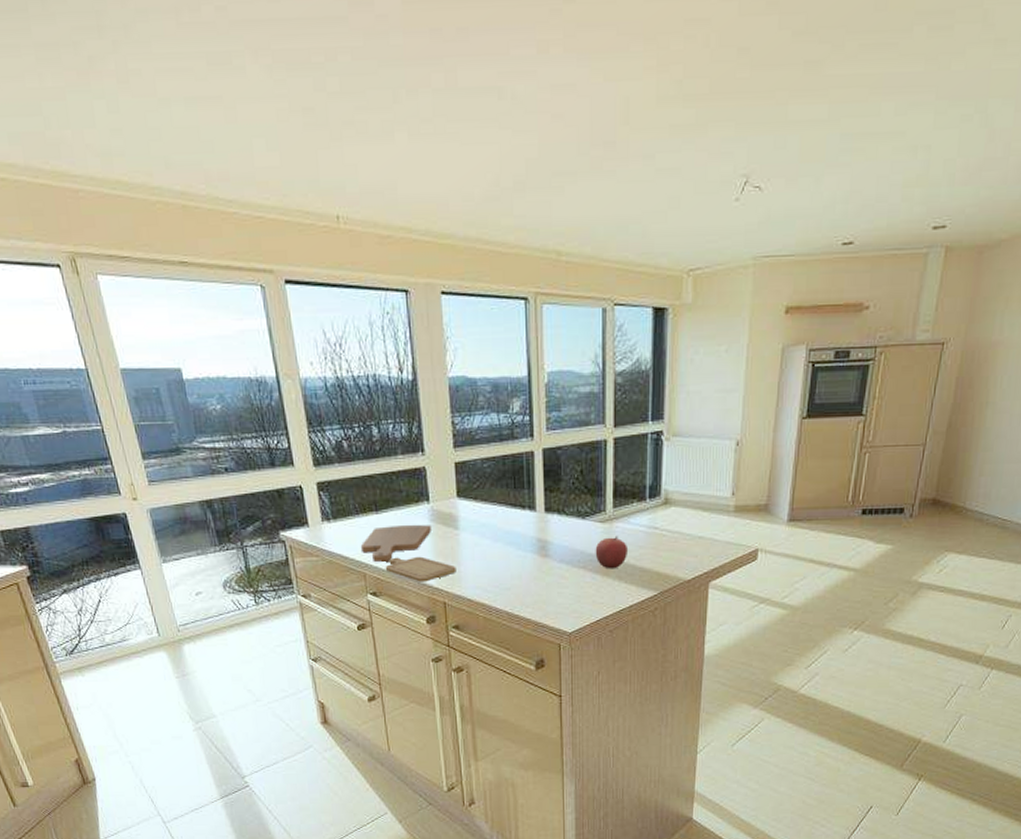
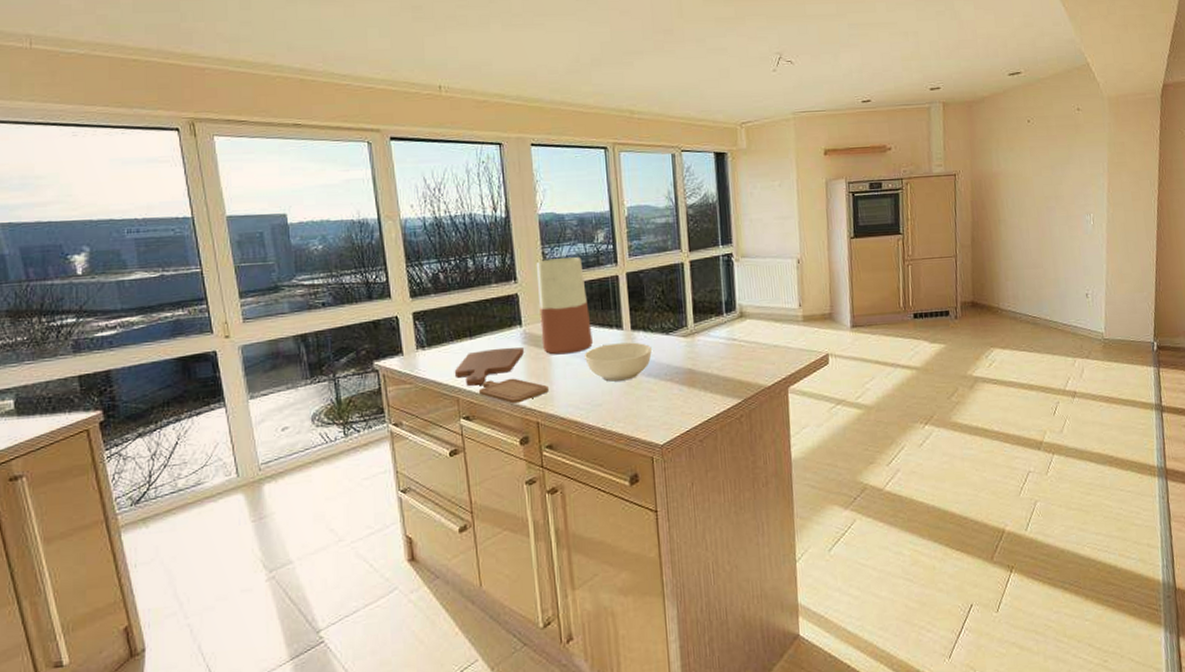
vase: none [445,429,503,535] -> present [536,257,593,355]
bowl: none [495,525,565,566] -> present [585,342,652,382]
fruit: present [595,535,629,569] -> none [680,348,711,381]

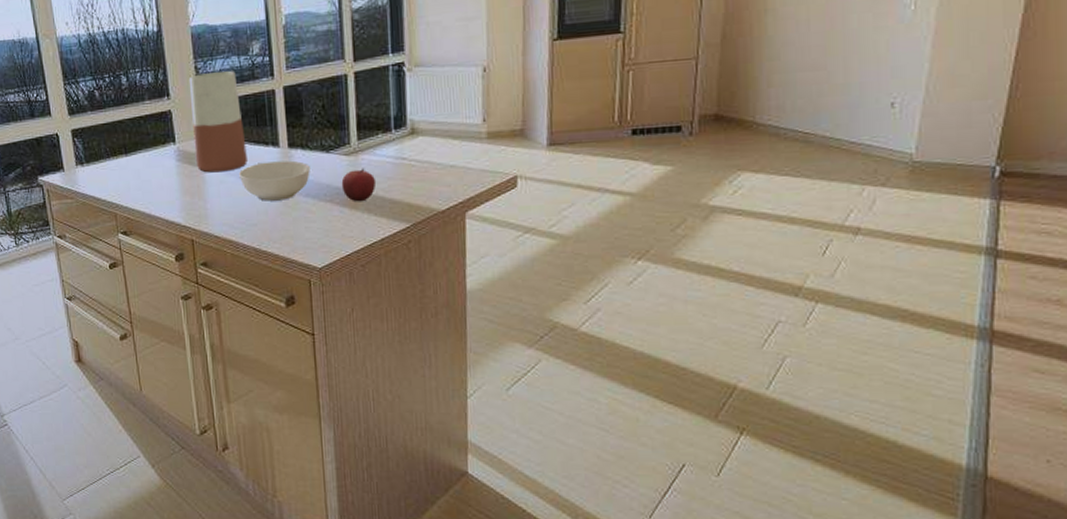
cutting board: present [454,347,524,387] -> none [111,164,178,203]
chopping board: present [478,378,549,404] -> none [134,195,203,221]
fruit: none [680,348,711,381] -> present [341,168,377,202]

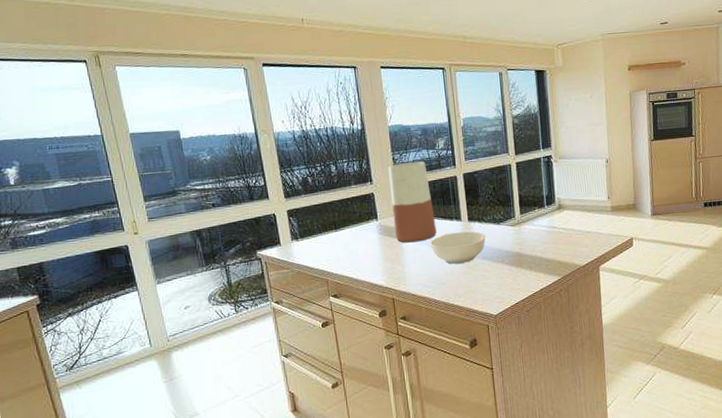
fruit: present [341,168,377,202] -> none [509,235,535,262]

